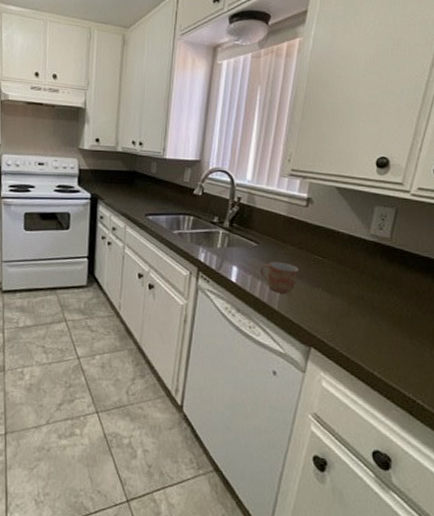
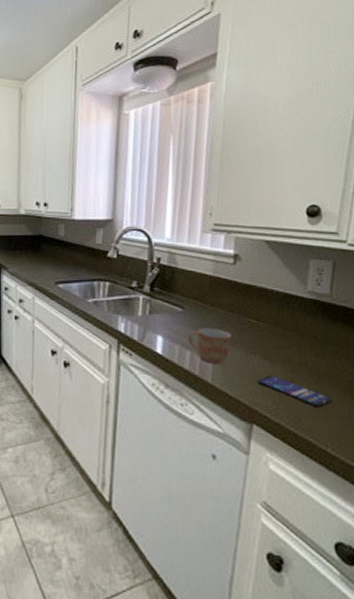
smartphone: none [317,305,383,337] -> present [256,374,333,408]

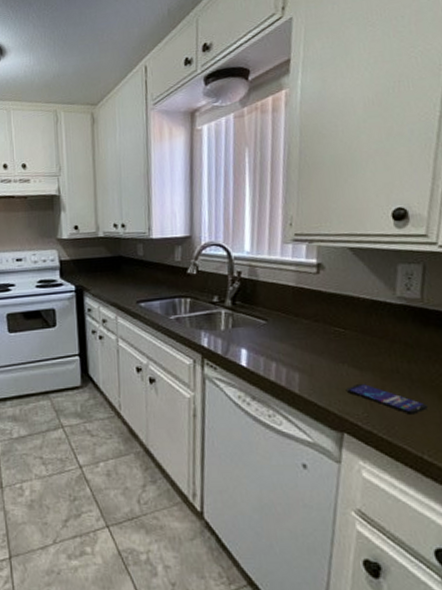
mug: present [187,327,231,364] -> none [272,338,318,374]

